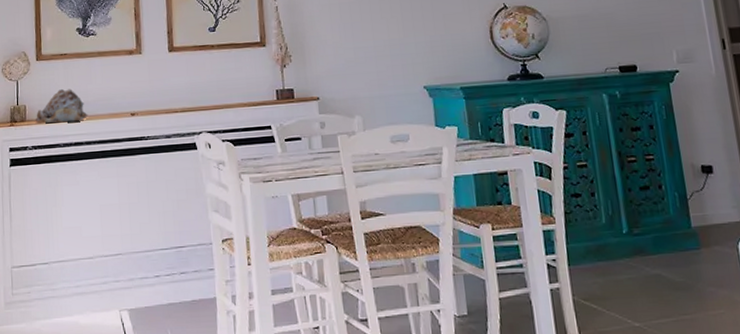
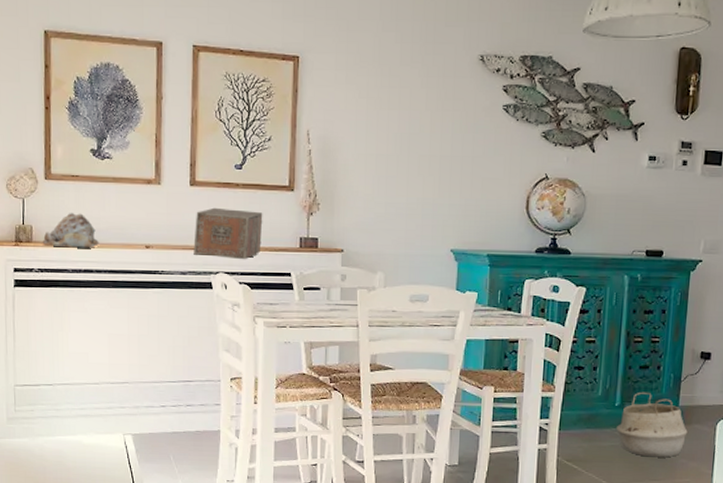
decorative box: none [176,69,240,119] -> present [194,207,263,260]
woven basket: none [630,215,709,288] -> present [617,392,688,458]

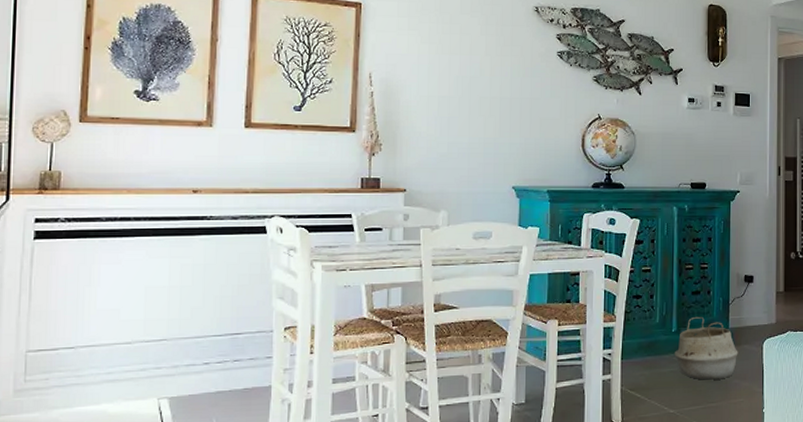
seashell: present [42,212,100,248] -> none [71,156,140,194]
decorative box: present [194,207,263,260] -> none [247,149,323,202]

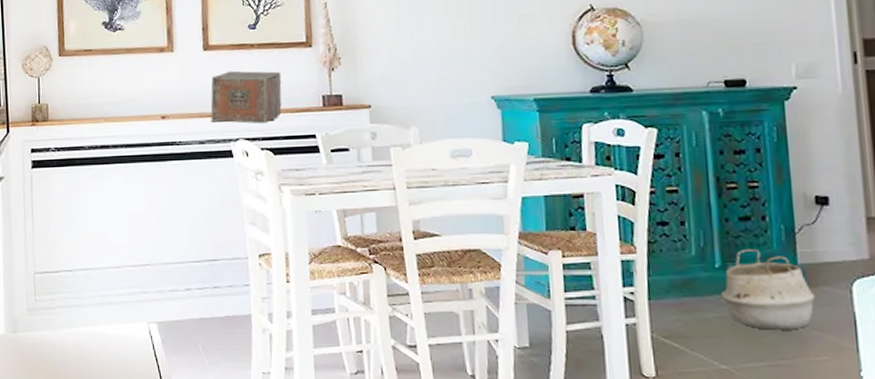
decorative box: none [247,149,323,202] -> present [210,70,282,124]

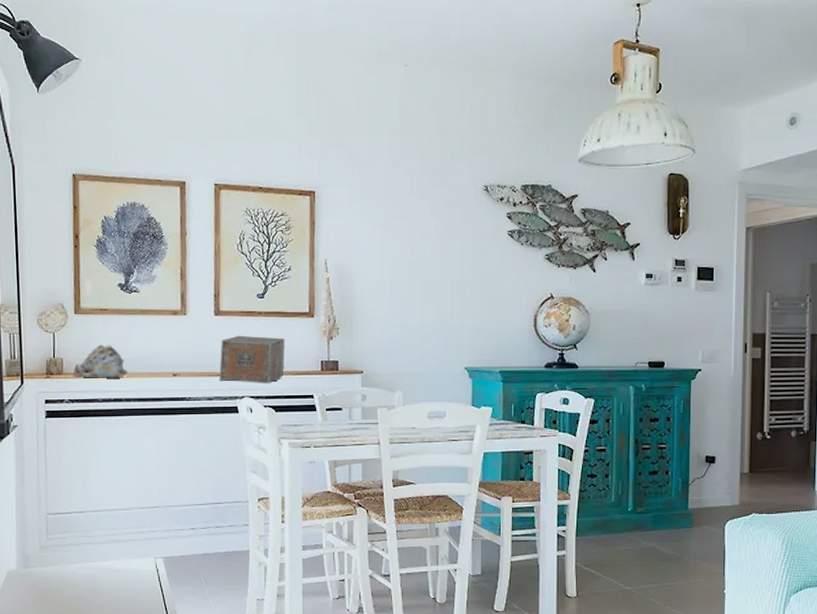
seashell: none [58,87,115,124] -> present [72,344,129,378]
woven basket: present [721,248,815,330] -> none [631,496,698,559]

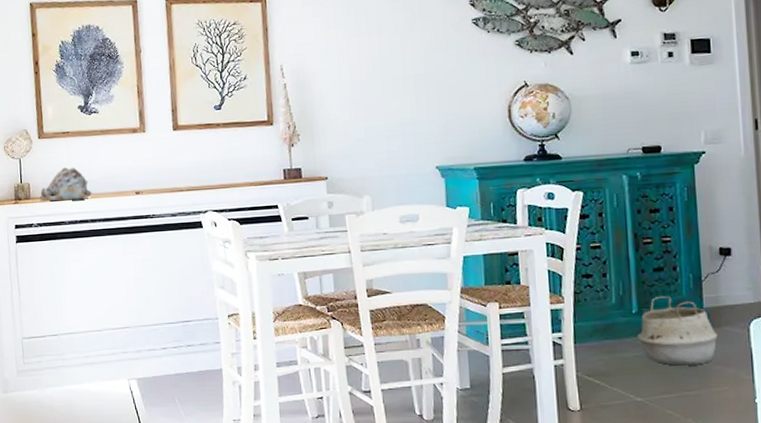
decorative box: present [219,335,285,384] -> none [181,148,246,197]
woven basket: none [631,496,698,559] -> present [637,295,718,366]

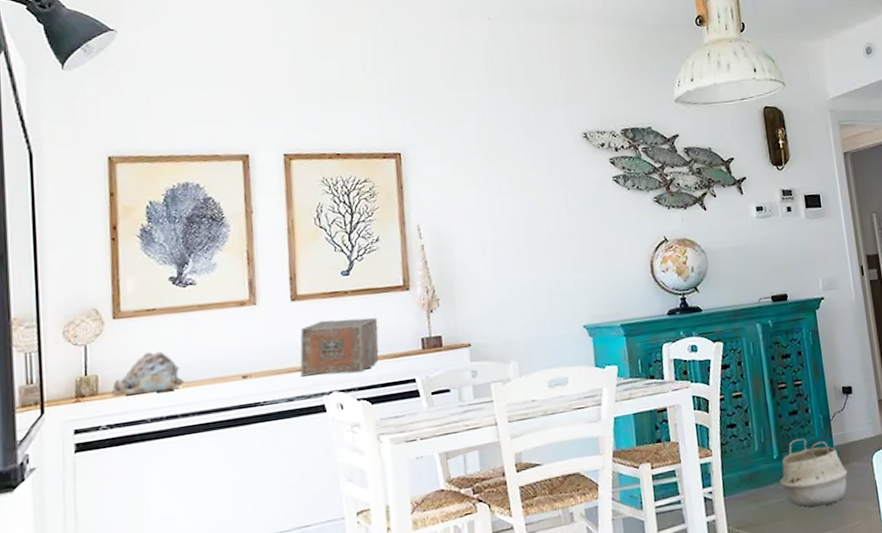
decorative box: none [181,148,246,197] -> present [300,317,379,378]

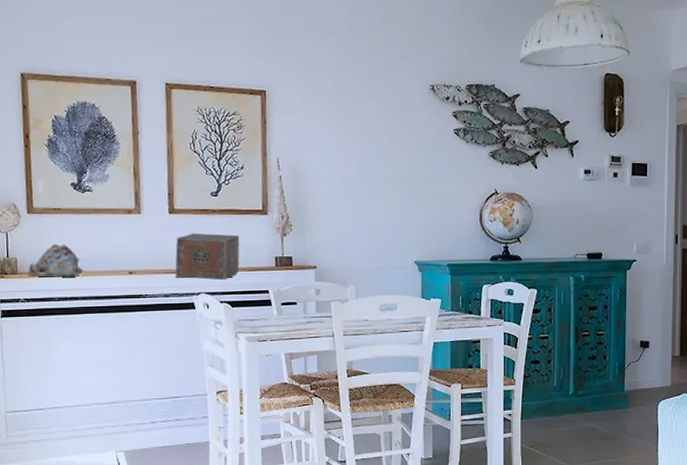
woven basket: present [780,438,848,507] -> none [572,380,634,438]

